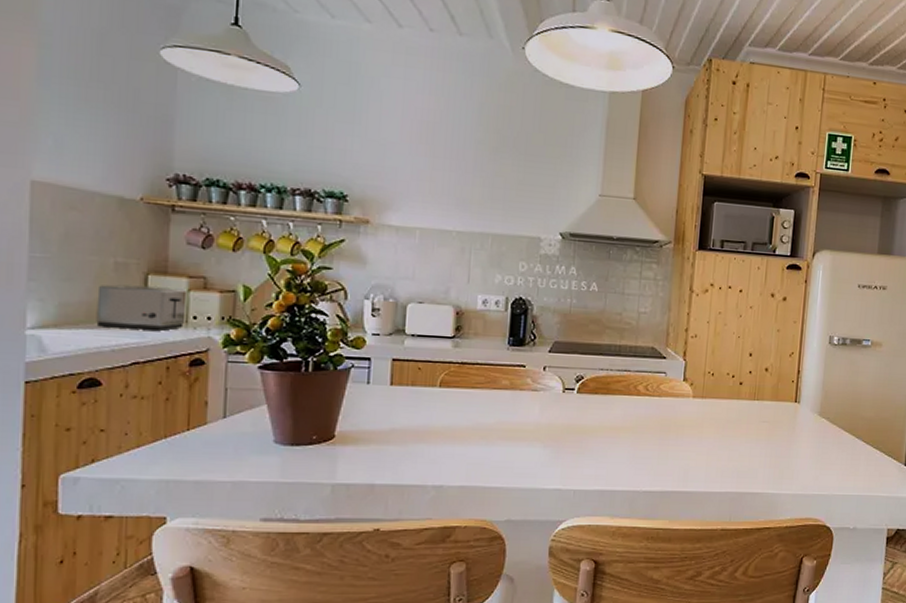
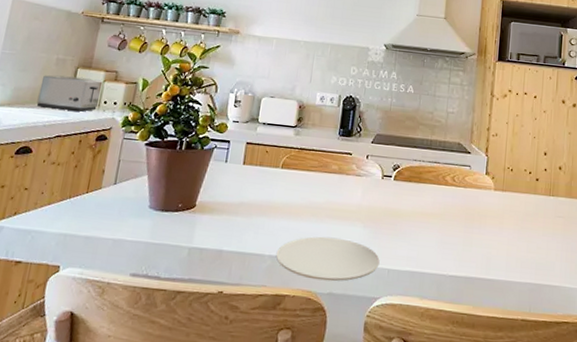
plate: none [440,460,564,508] -> present [276,236,380,282]

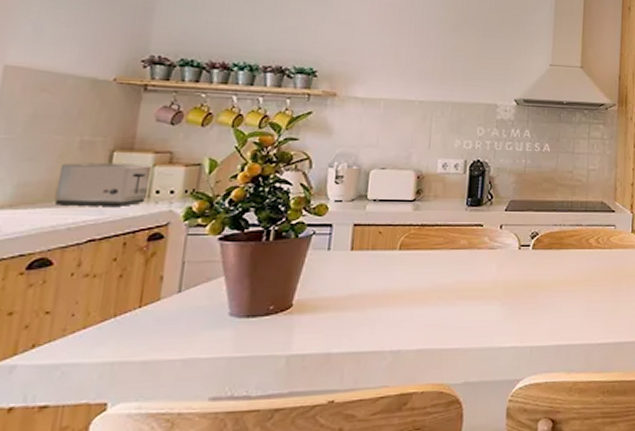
plate: present [276,236,380,282] -> none [398,320,521,371]

